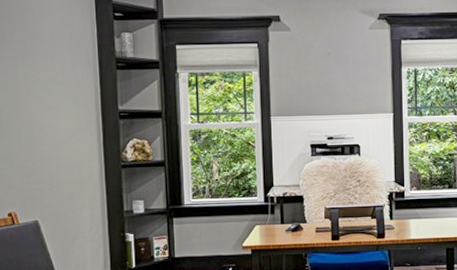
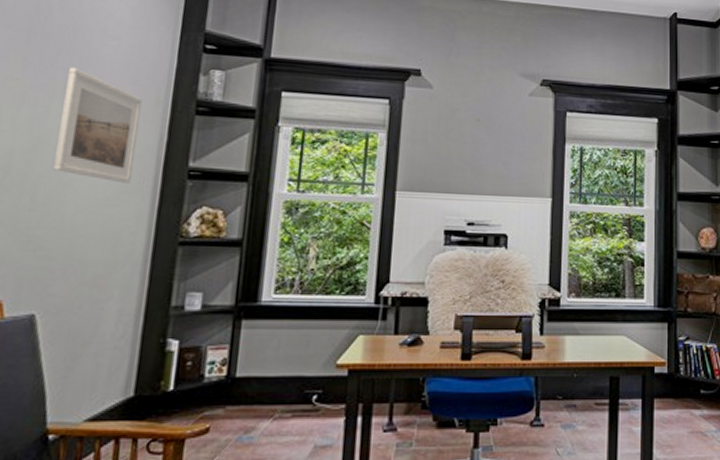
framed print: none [24,41,82,126] -> present [53,67,143,184]

